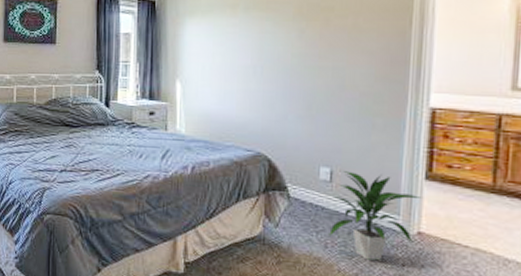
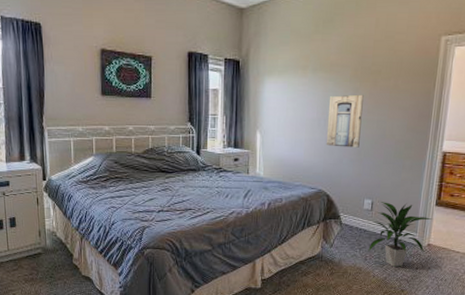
wall art: none [264,36,312,101] -> present [326,94,364,148]

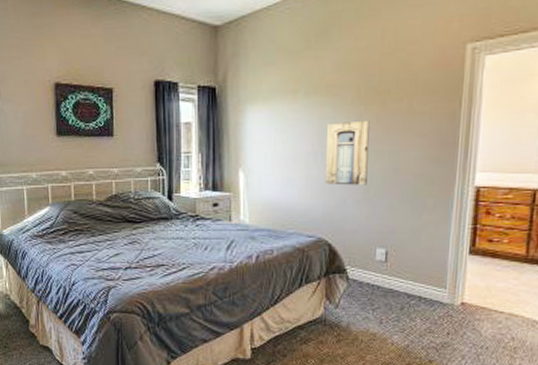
indoor plant: present [368,202,432,267] -> none [384,251,466,332]

